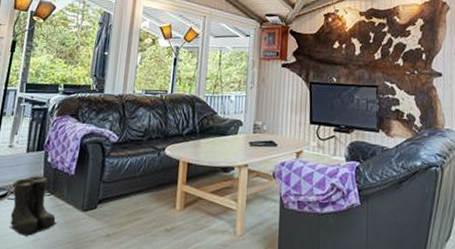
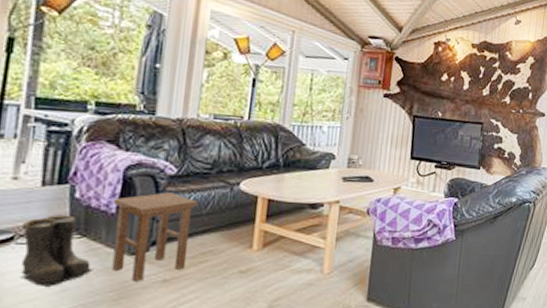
stool: none [70,157,132,236] -> present [112,192,197,283]

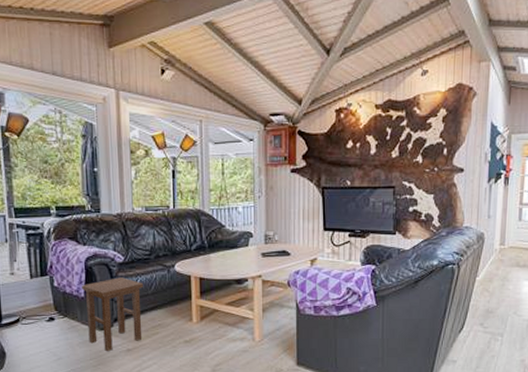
boots: present [21,214,94,286] -> none [22,300,76,356]

